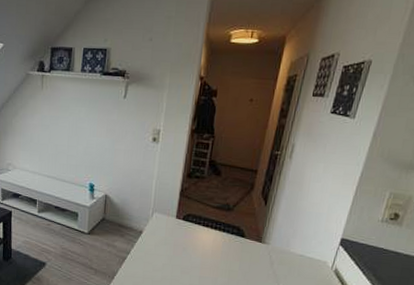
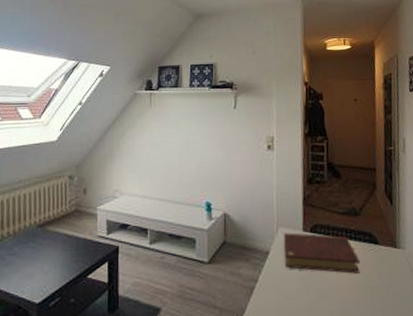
book: none [156,218,224,259] -> present [283,233,360,274]

